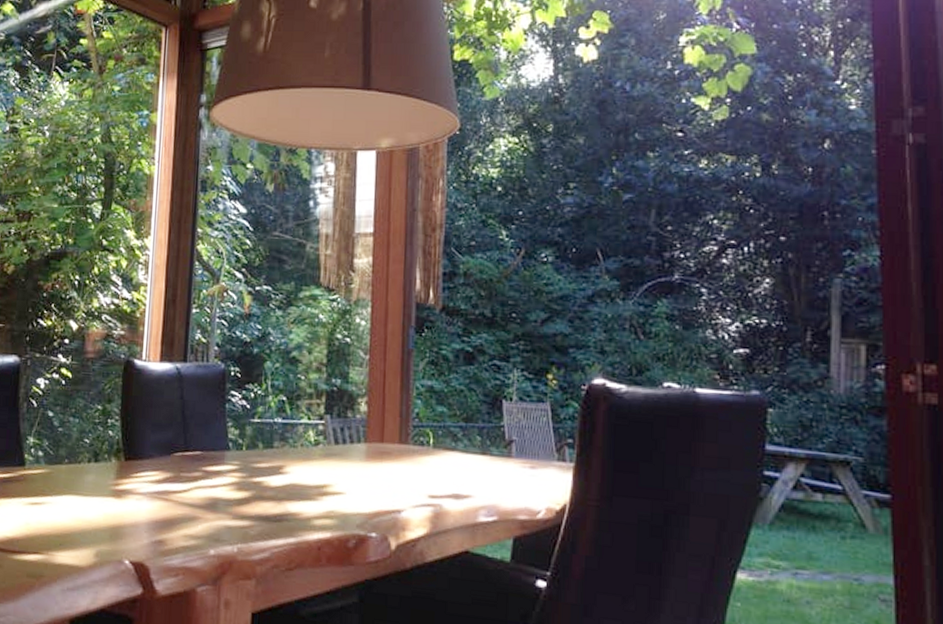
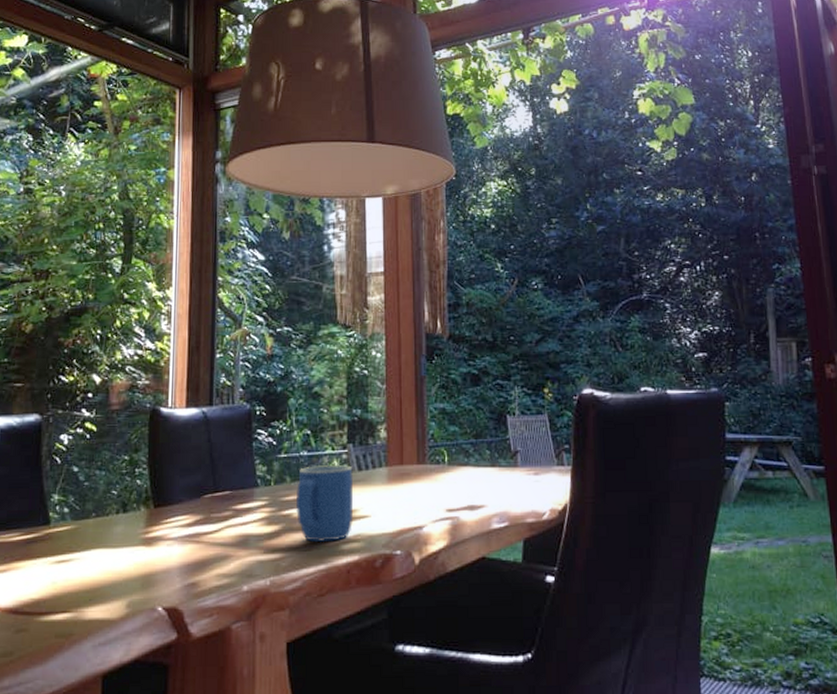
mug: none [266,434,330,516] -> present [295,464,354,543]

